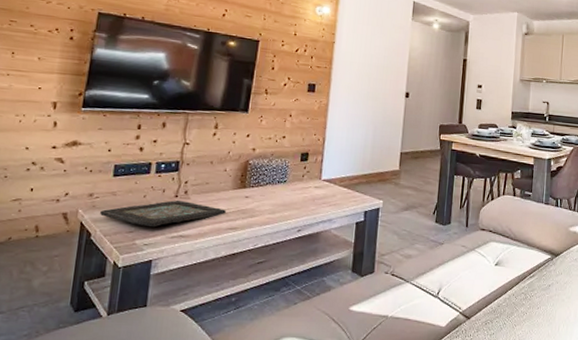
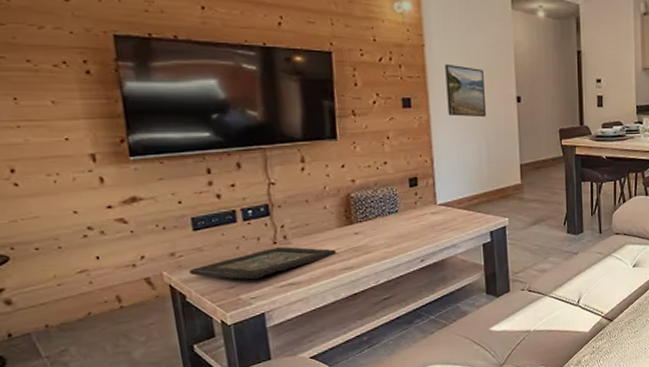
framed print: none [345,59,380,107] -> present [445,63,486,118]

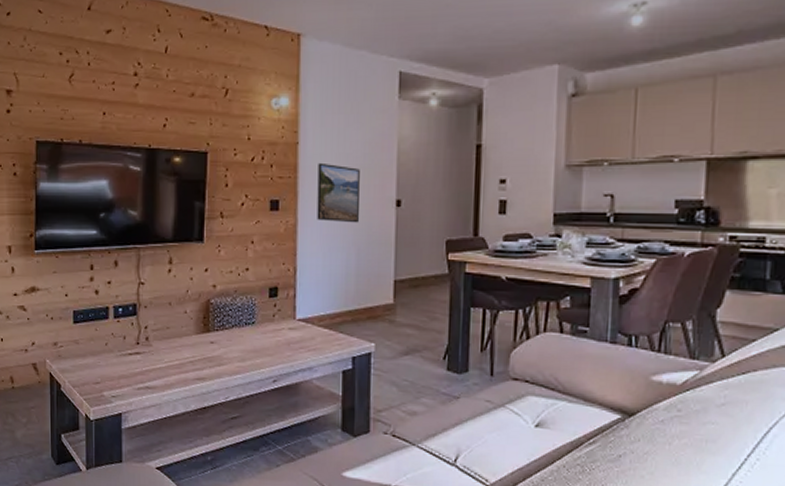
decorative tray: present [189,246,336,279] -> none [66,347,191,378]

